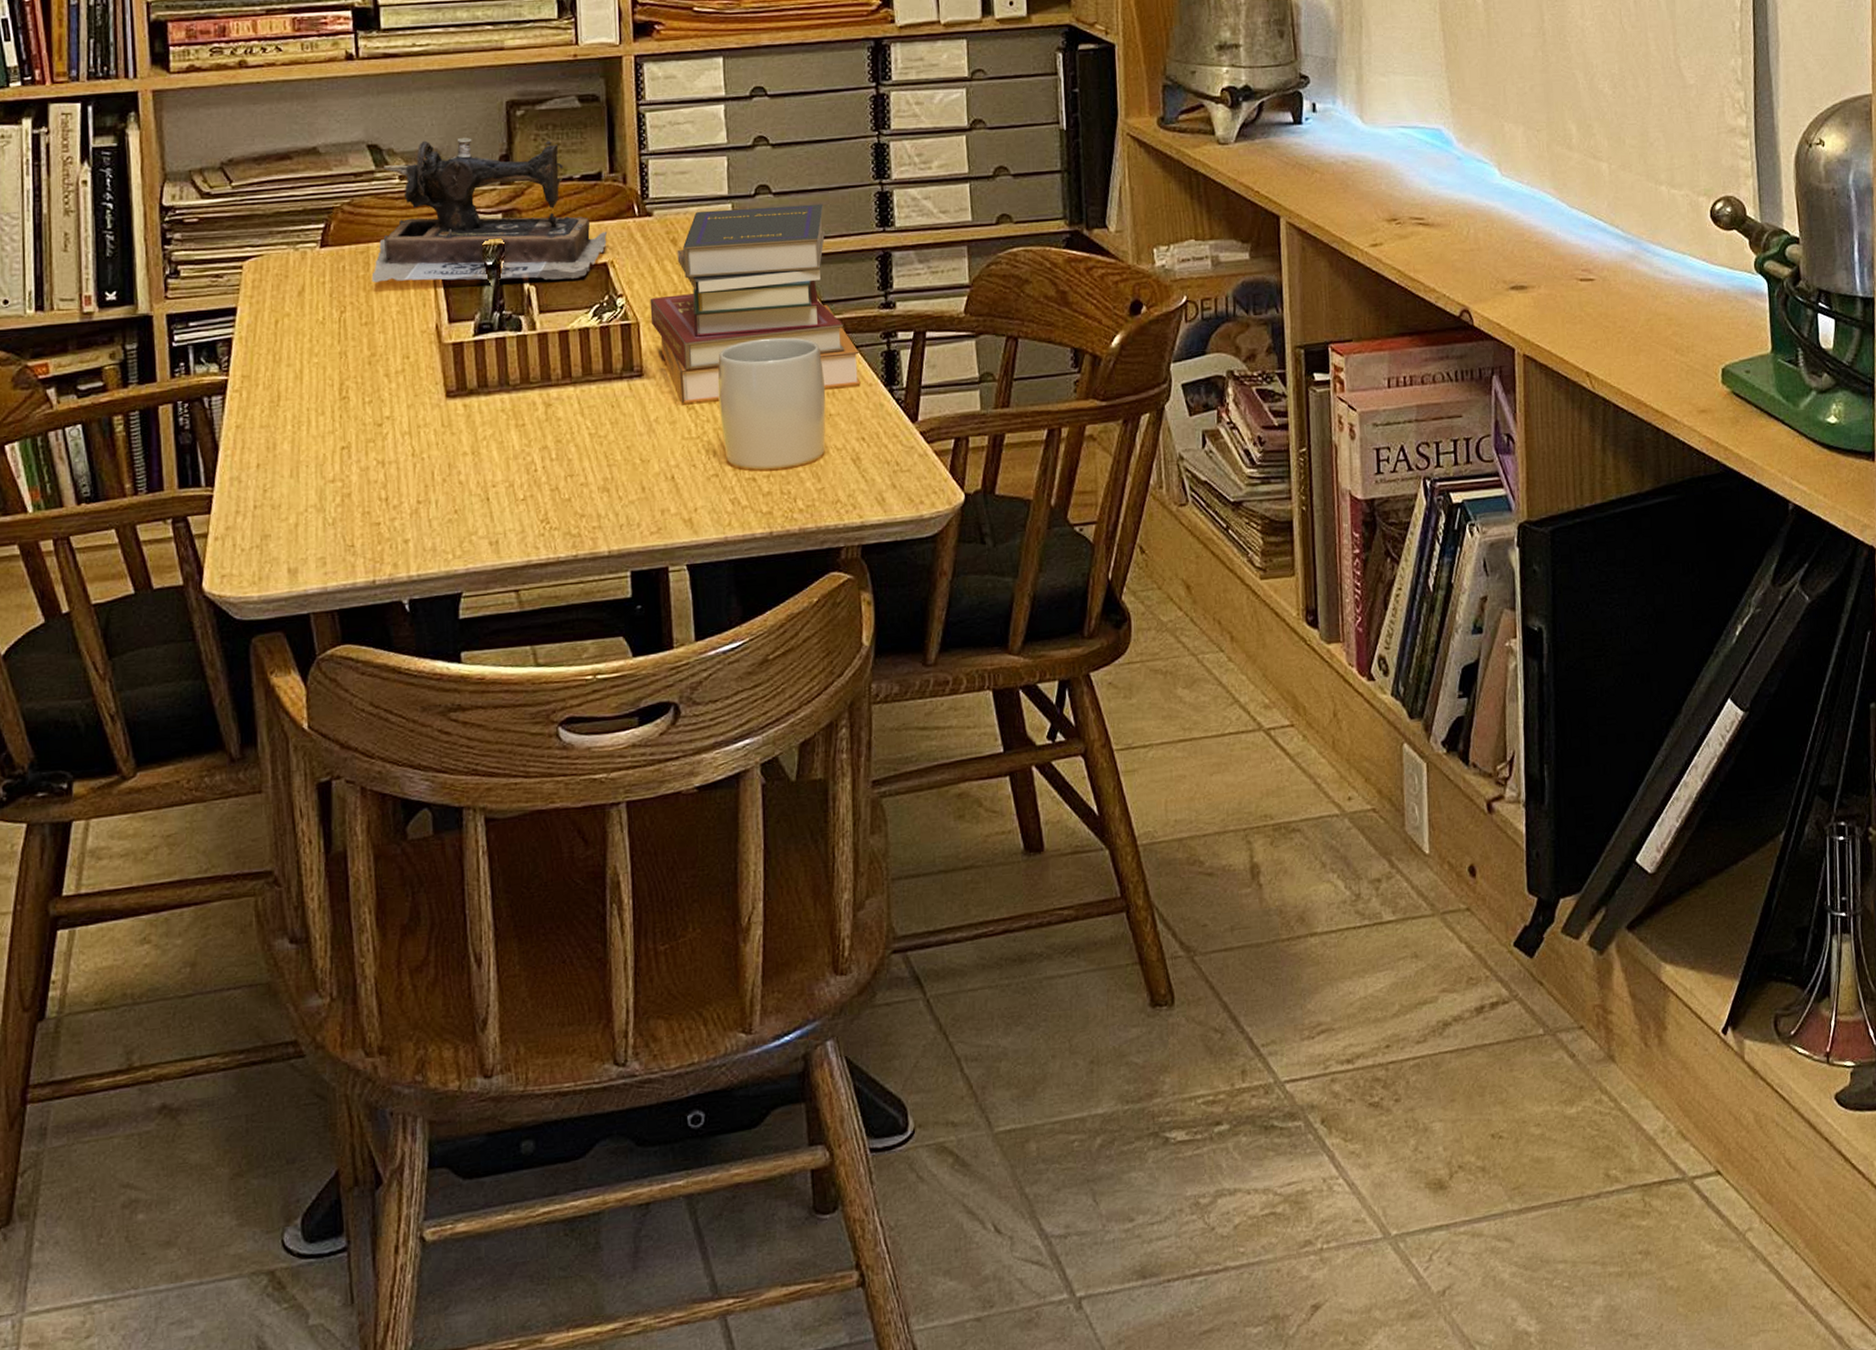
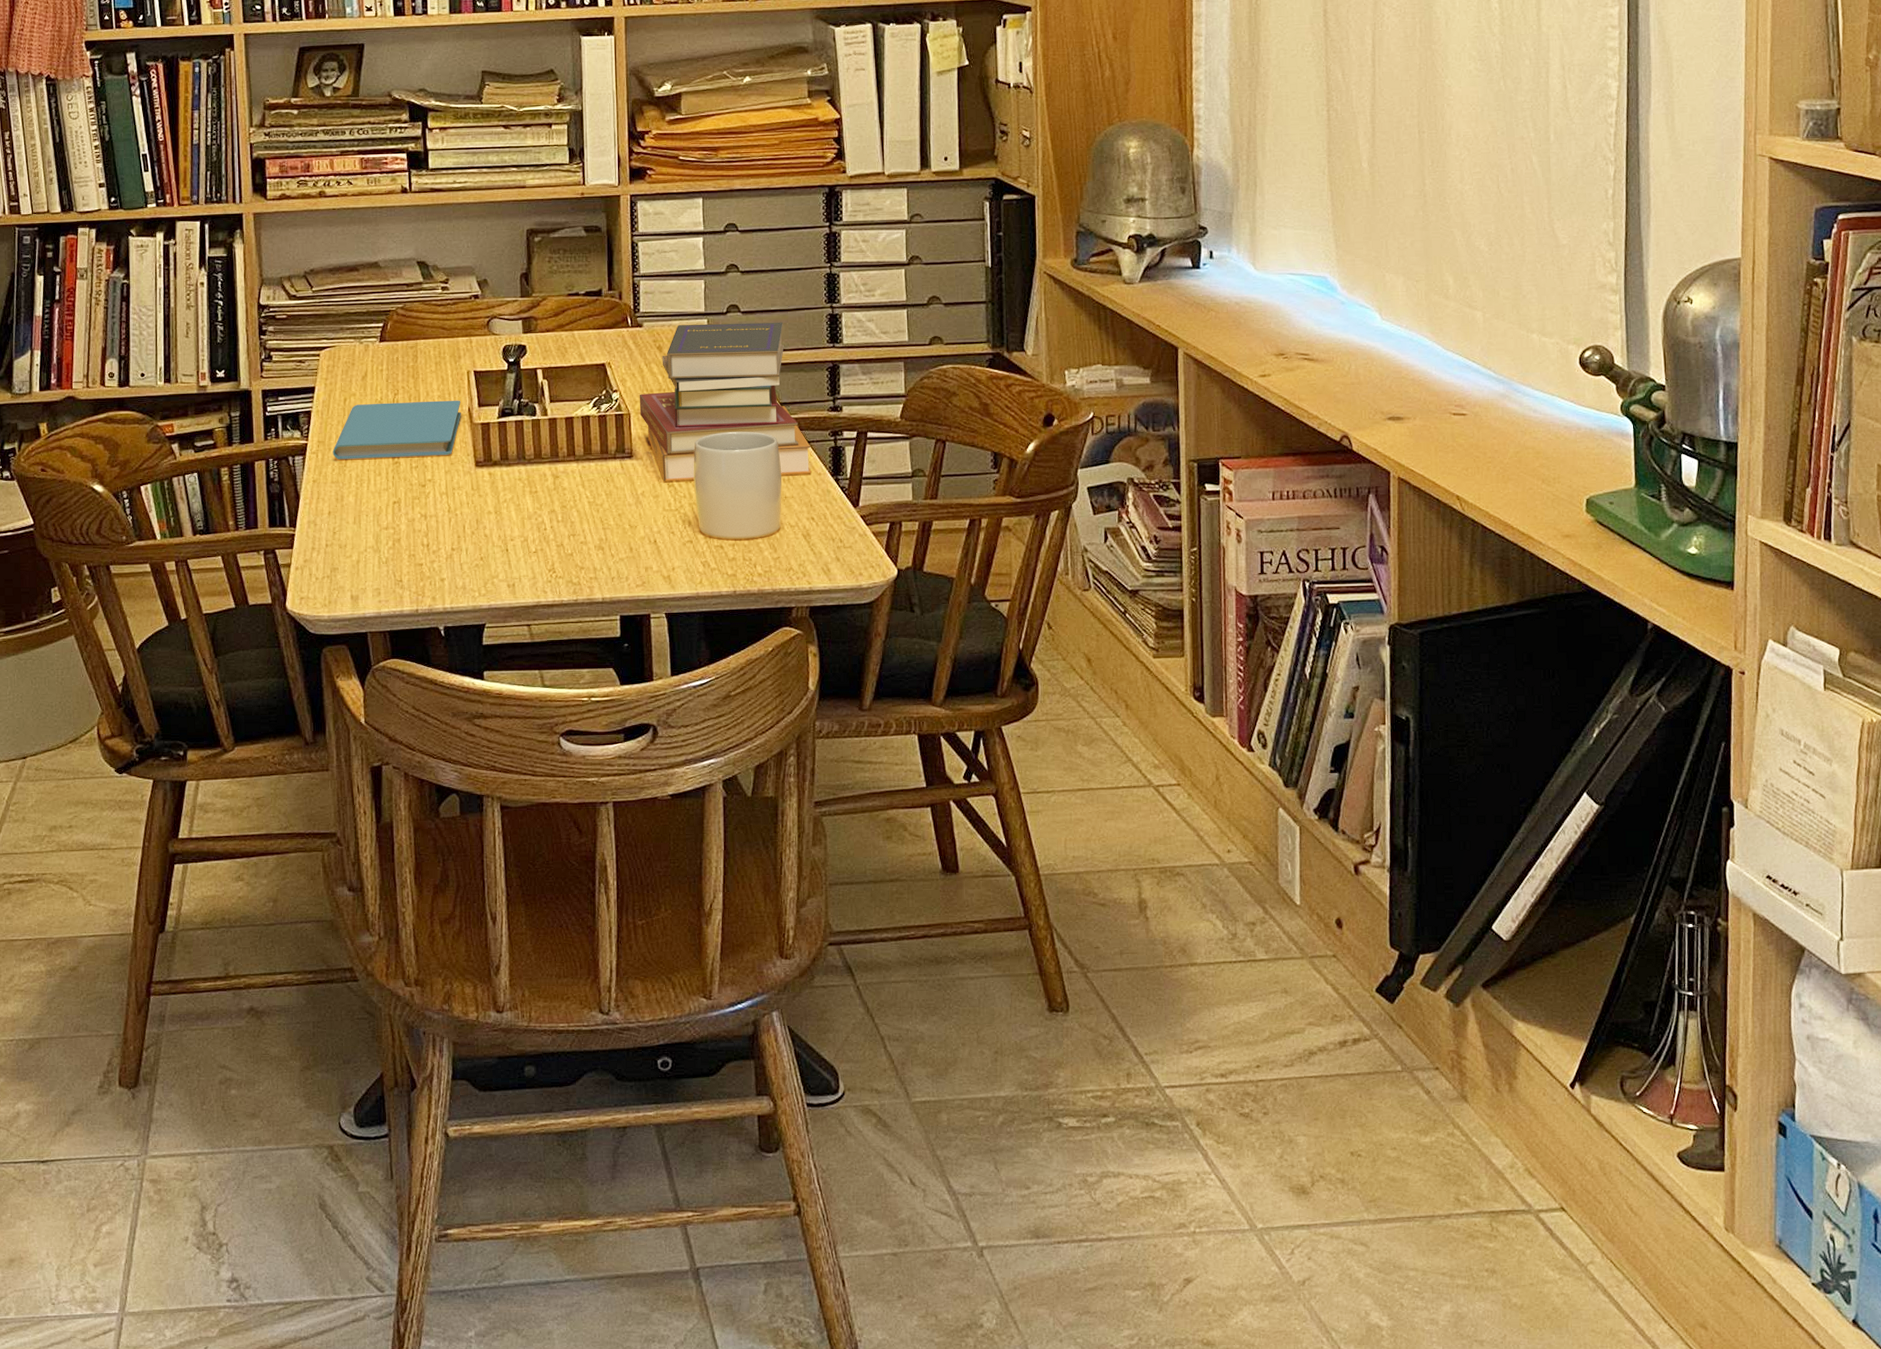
book: none [261,316,427,398] -> present [332,400,461,460]
sewing machine: present [371,137,608,283] -> none [419,257,606,376]

